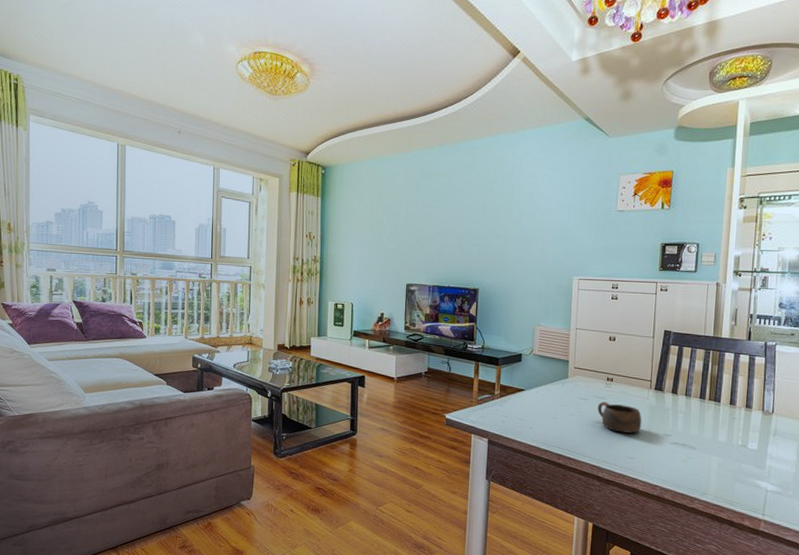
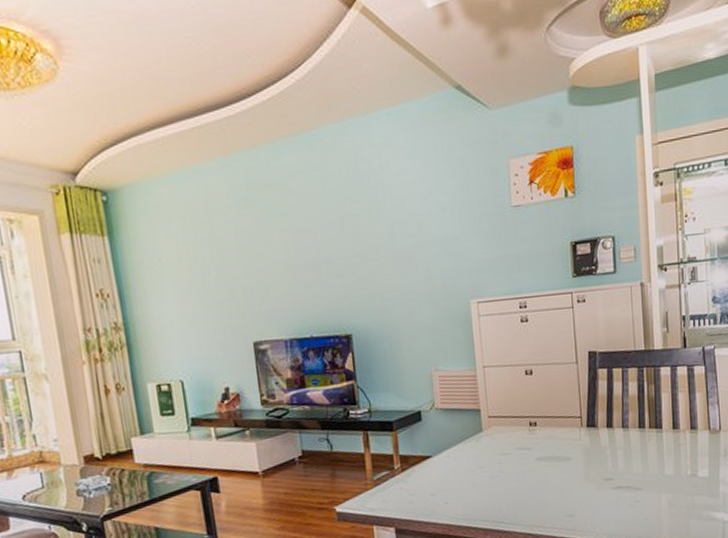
cup: present [597,401,642,433] -> none [523,452,578,488]

